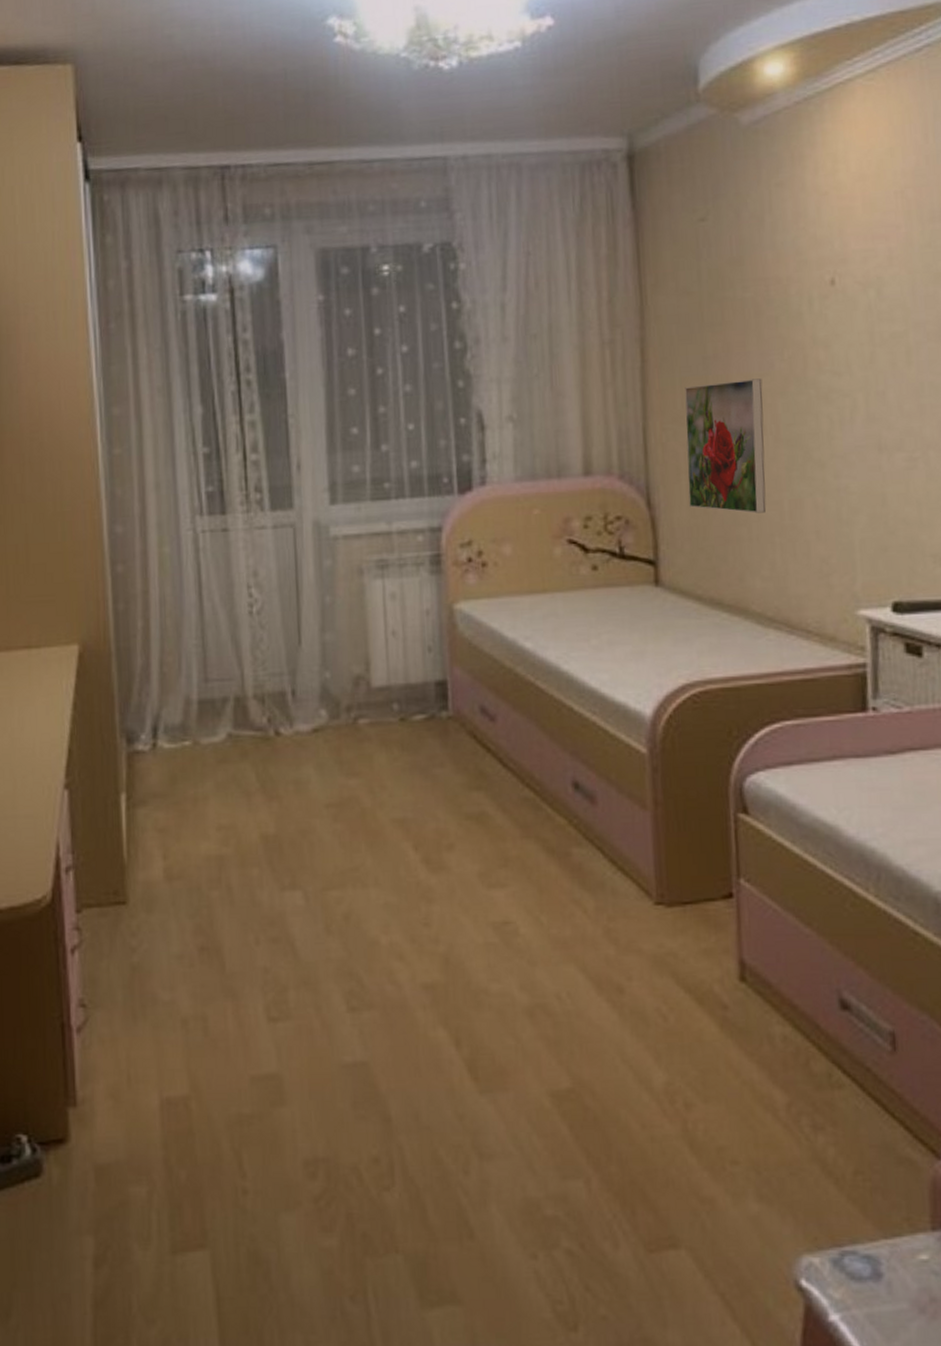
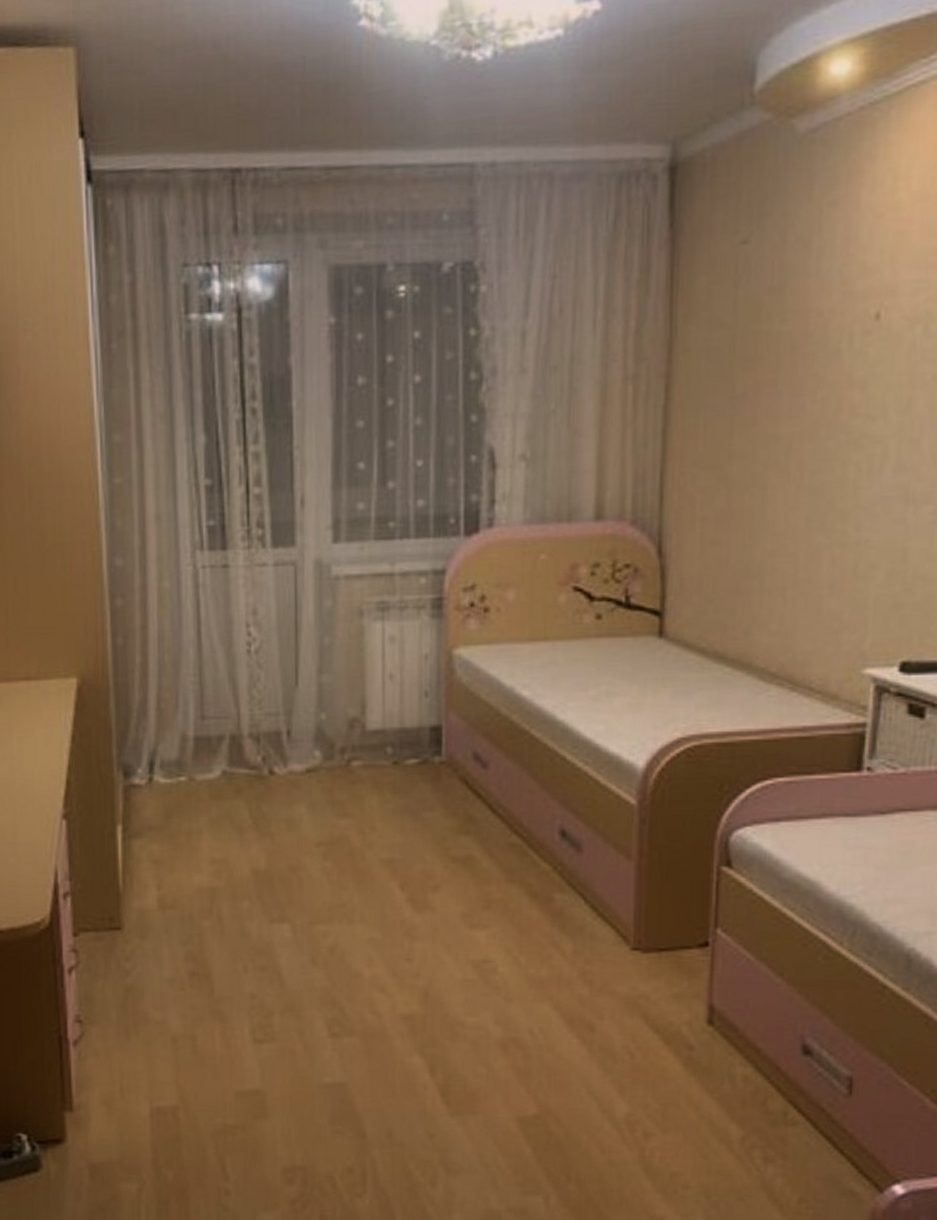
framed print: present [685,378,767,514] -> none [702,421,791,565]

